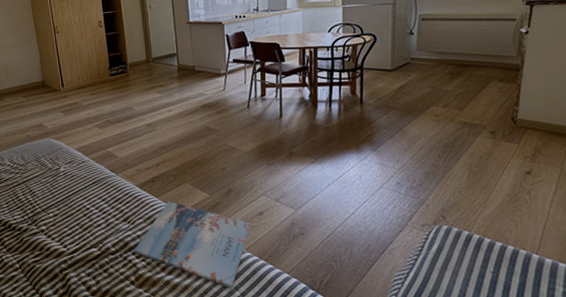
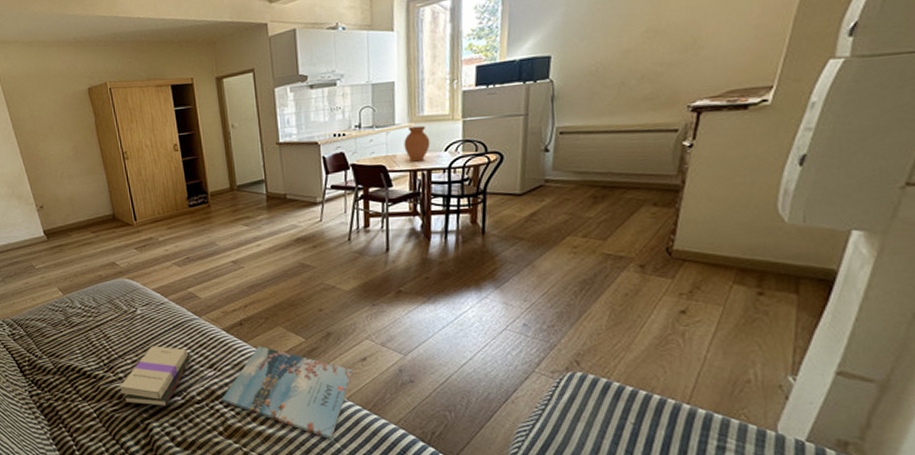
books: none [41,200,108,257] -> present [119,345,192,406]
vase: none [294,10,316,41] -> present [404,125,431,162]

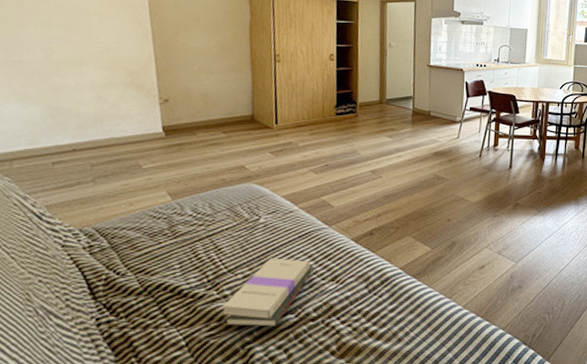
magazine: present [221,346,353,440] -> none [339,256,471,351]
vase: present [404,125,431,162] -> none [531,66,550,95]

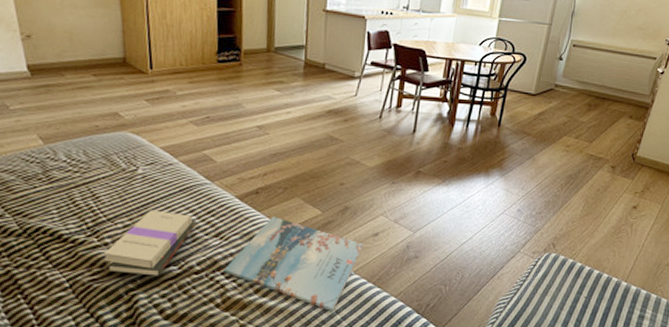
magazine: none [339,256,471,351] -> present [223,216,364,312]

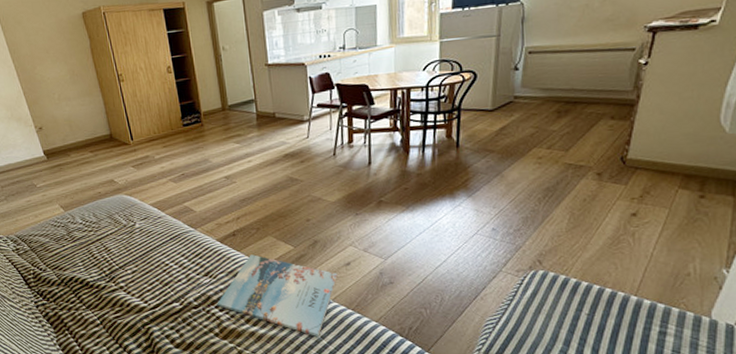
books: present [103,210,196,276] -> none [121,256,188,312]

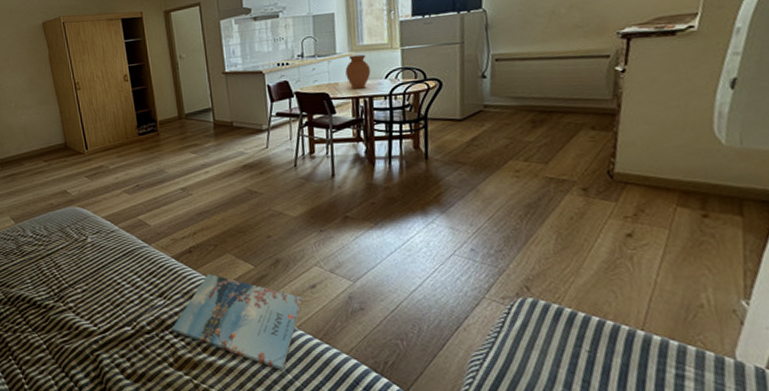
vase: none [385,46,410,81] -> present [345,54,371,89]

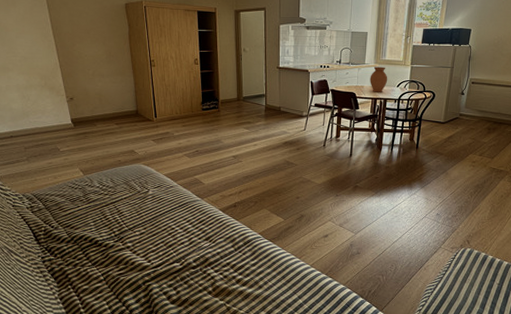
magazine: present [171,274,303,371] -> none [213,224,317,297]

